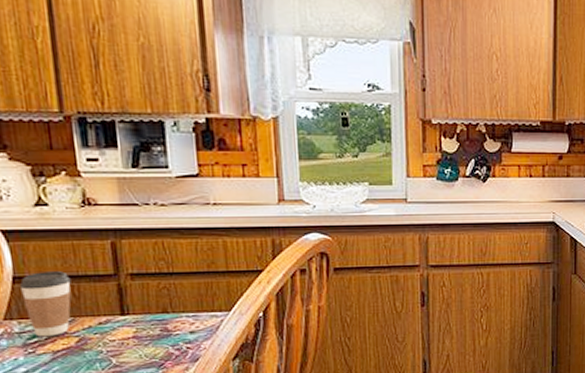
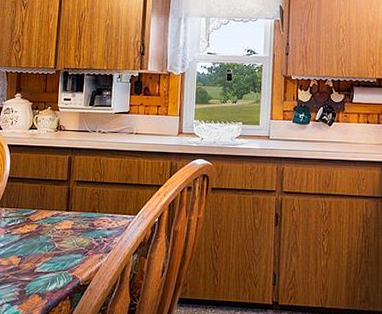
coffee cup: present [19,271,71,337] -> none [10,175,41,222]

